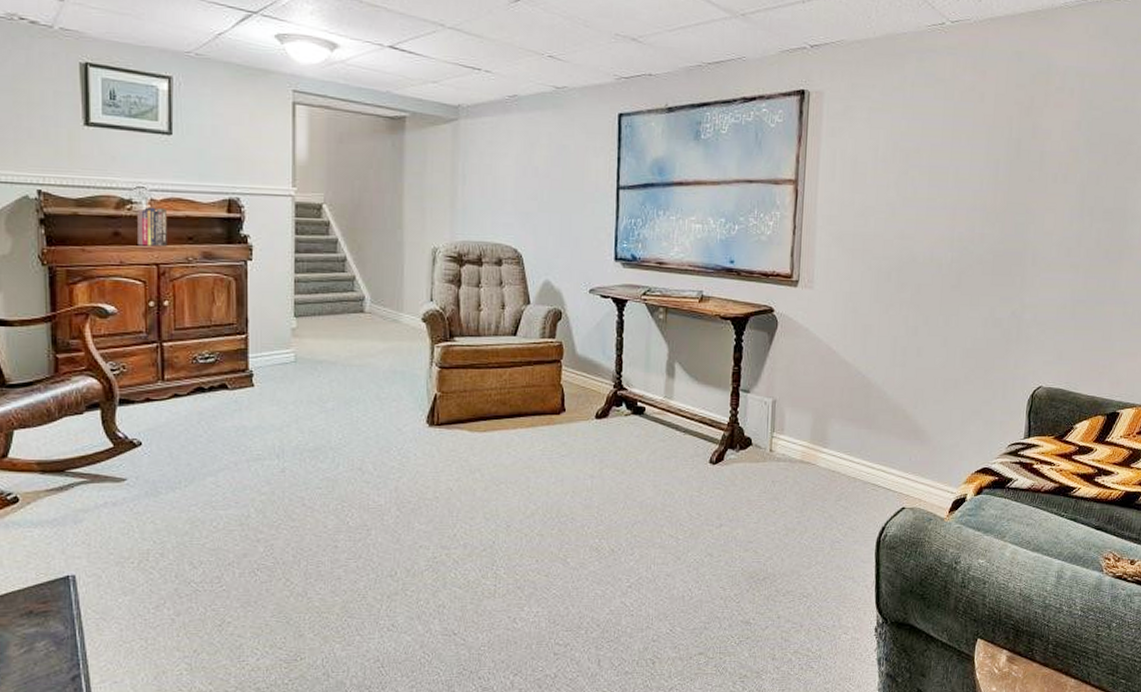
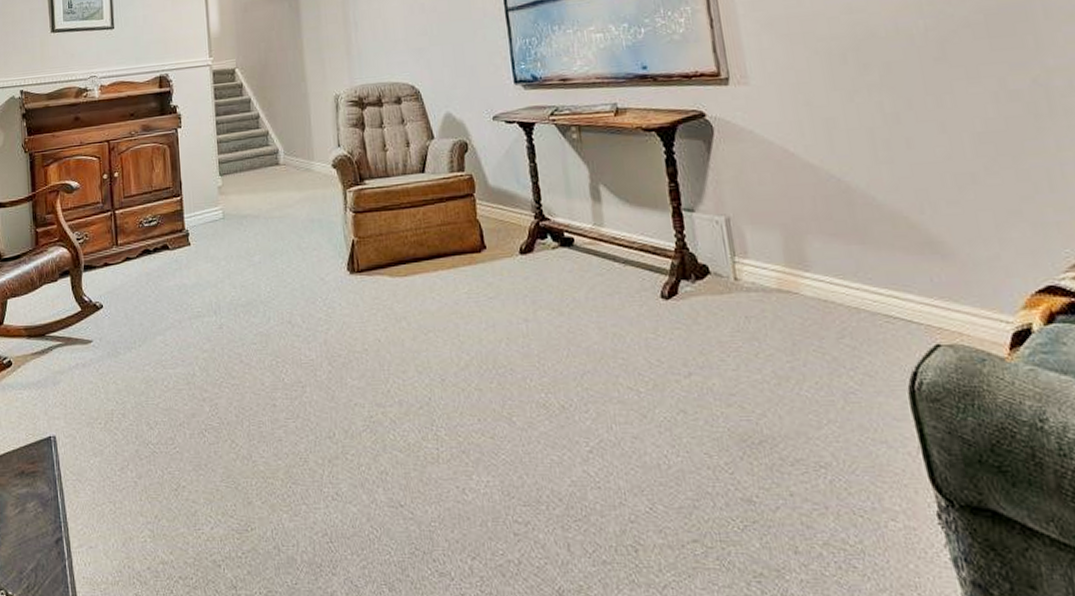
books: present [137,207,167,247] -> none [91,91,115,127]

